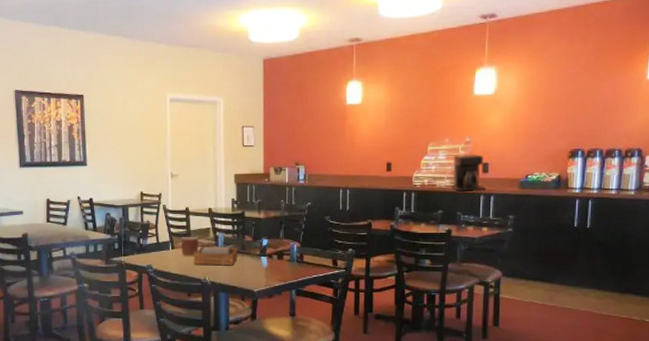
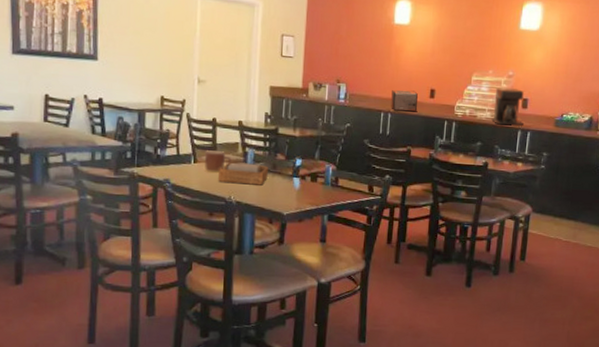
toaster: none [349,166,376,188] -> present [391,89,419,113]

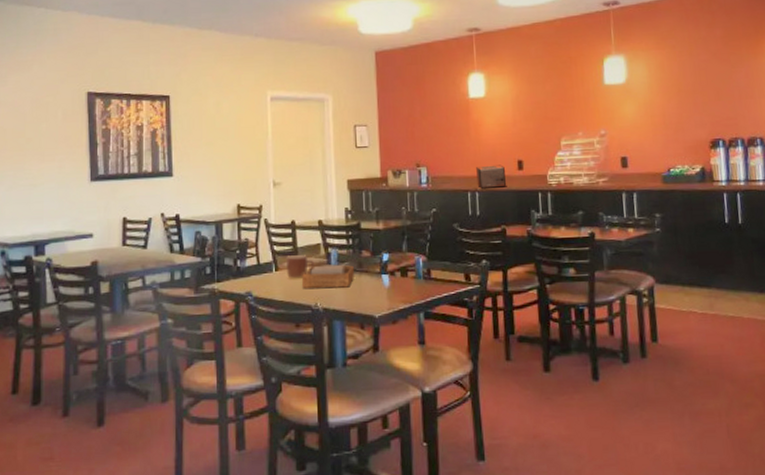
coffee maker: present [492,87,524,127] -> none [588,148,627,191]

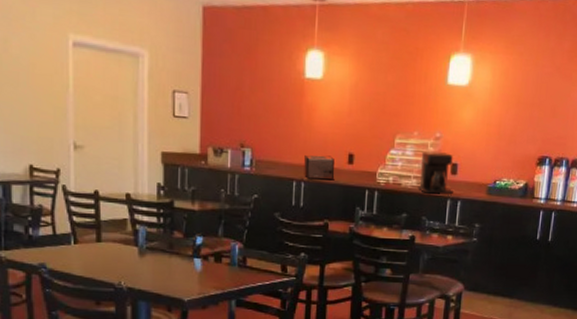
mug: present [287,255,314,280] -> none [88,229,119,256]
napkin holder: present [301,264,354,289] -> none [103,242,164,268]
coffee maker: none [588,148,627,191] -> present [419,151,453,195]

